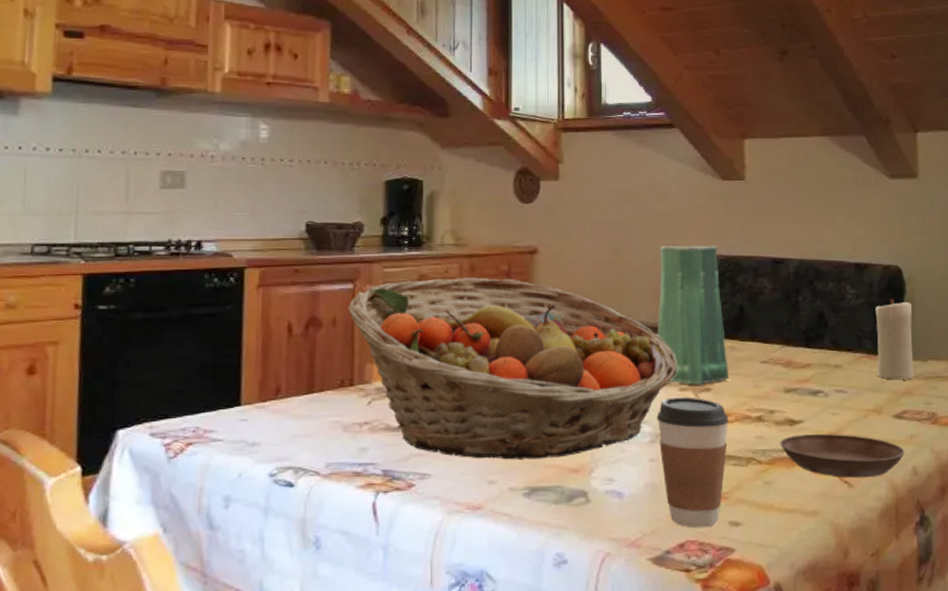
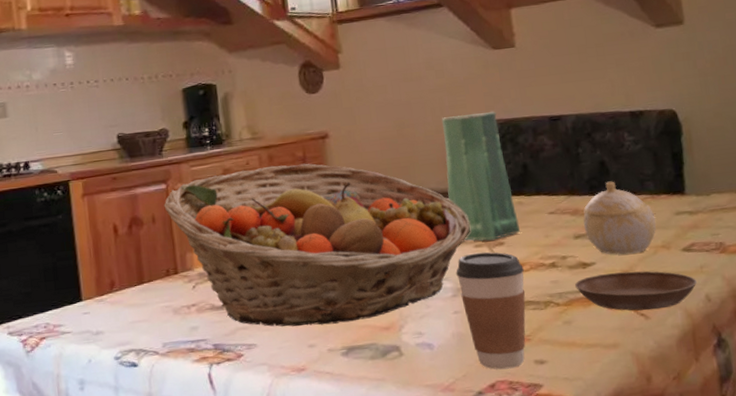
sugar bowl: none [795,335,870,415] -> present [583,181,656,255]
candle: present [875,299,914,380] -> none [654,141,699,216]

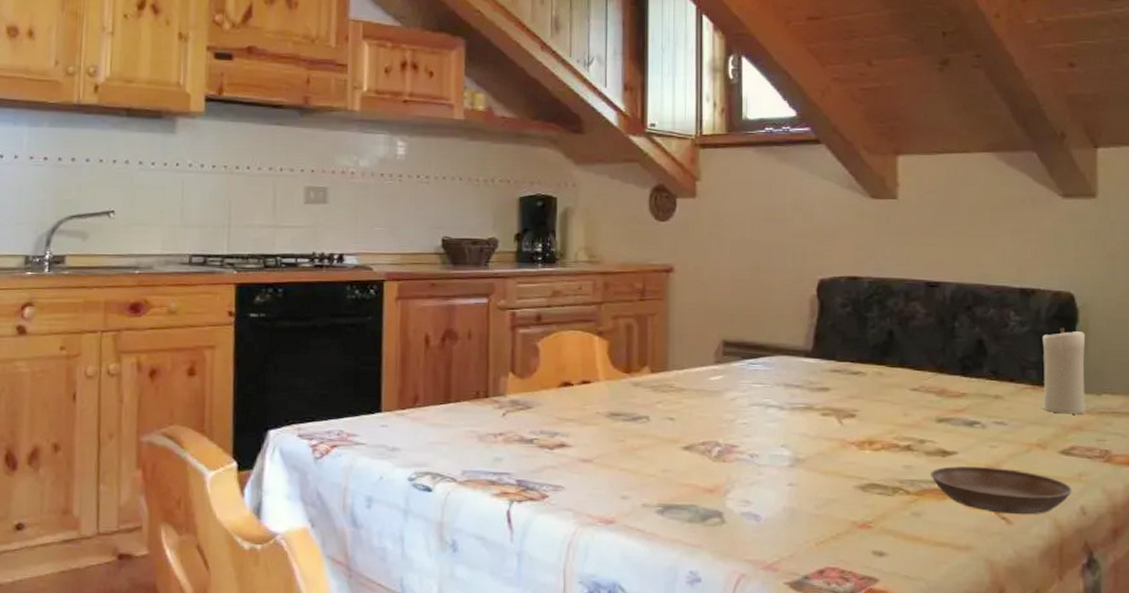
fruit basket: present [164,163,471,327] -> none [483,294,820,478]
vase: present [441,111,521,241] -> none [798,267,877,411]
coffee cup: present [456,252,526,370] -> none [796,422,875,556]
sugar bowl: present [583,181,656,255] -> none [949,363,1034,448]
candle: none [654,141,699,216] -> present [1042,327,1086,414]

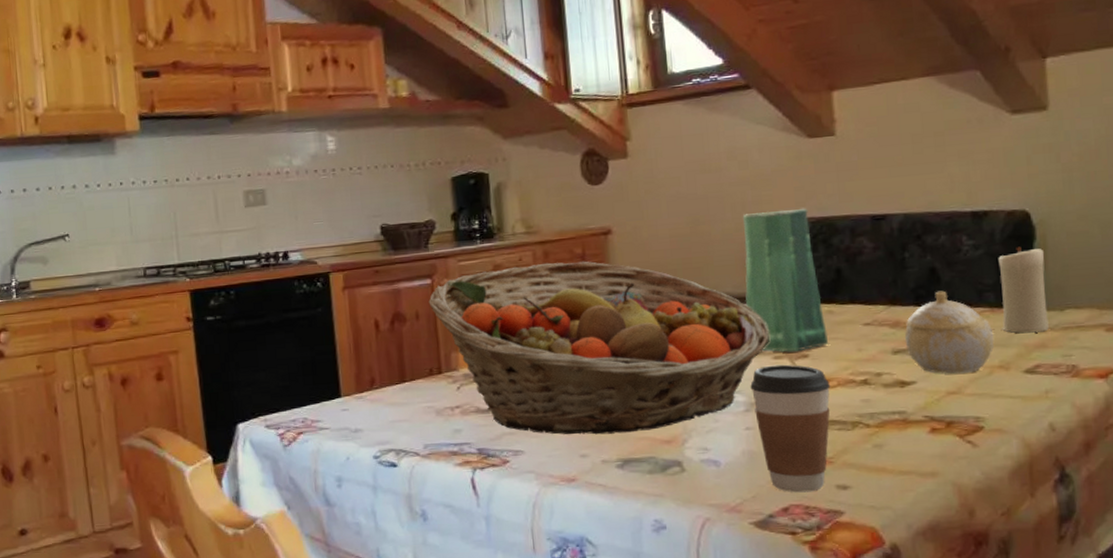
fruit basket: none [483,294,820,478] -> present [428,261,770,435]
coffee cup: none [796,422,875,556] -> present [750,364,831,493]
vase: none [798,267,877,411] -> present [742,208,829,352]
saucer: present [931,466,1072,515] -> none [890,393,1039,438]
sugar bowl: none [949,363,1034,448] -> present [904,290,994,374]

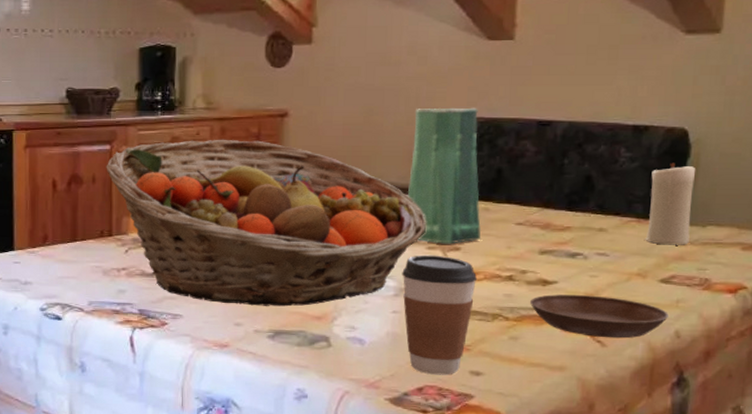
saucer: none [890,393,1039,438] -> present [530,294,669,339]
sugar bowl: present [904,290,994,374] -> none [552,198,637,277]

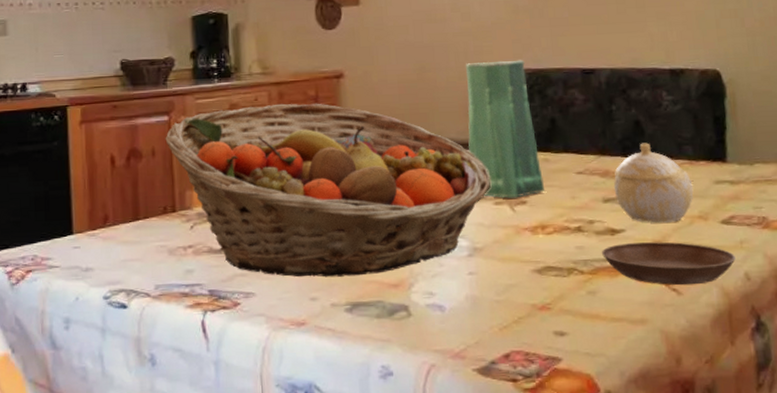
coffee cup: present [402,255,478,375] -> none [473,210,548,339]
sugar bowl: none [552,198,637,277] -> present [613,142,694,223]
candle: present [645,162,696,245] -> none [694,103,741,186]

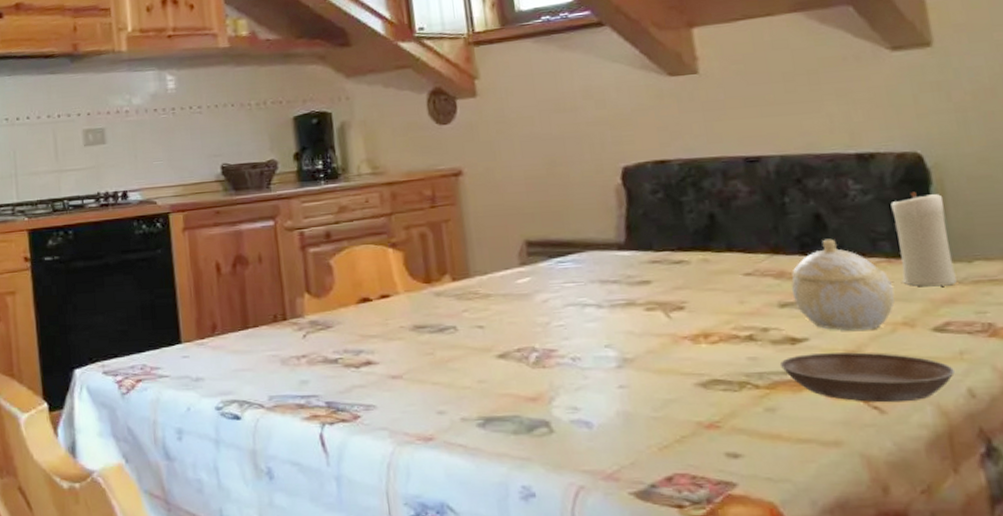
fruit basket: present [165,103,492,278] -> none [271,203,641,390]
vase: present [465,59,546,198] -> none [602,149,707,304]
candle: none [694,103,741,186] -> present [890,191,957,287]

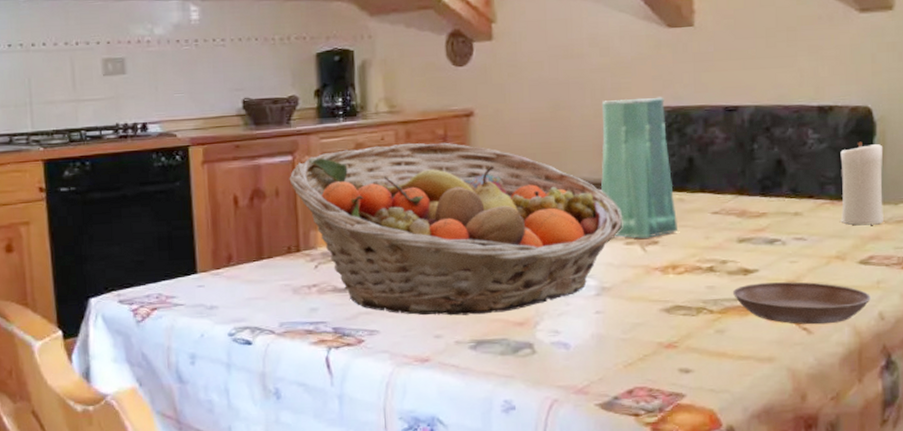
fruit basket: none [271,203,641,390] -> present [289,142,623,316]
vase: none [602,149,707,304] -> present [600,97,679,238]
sugar bowl: present [791,239,895,331] -> none [750,182,833,263]

